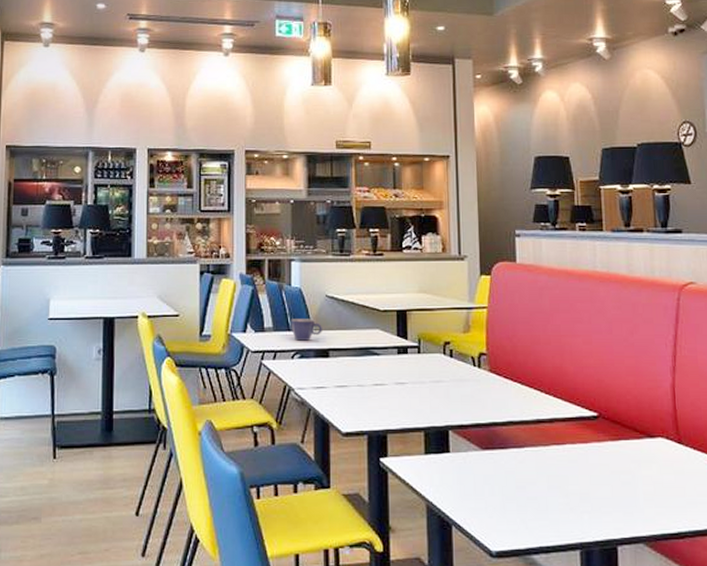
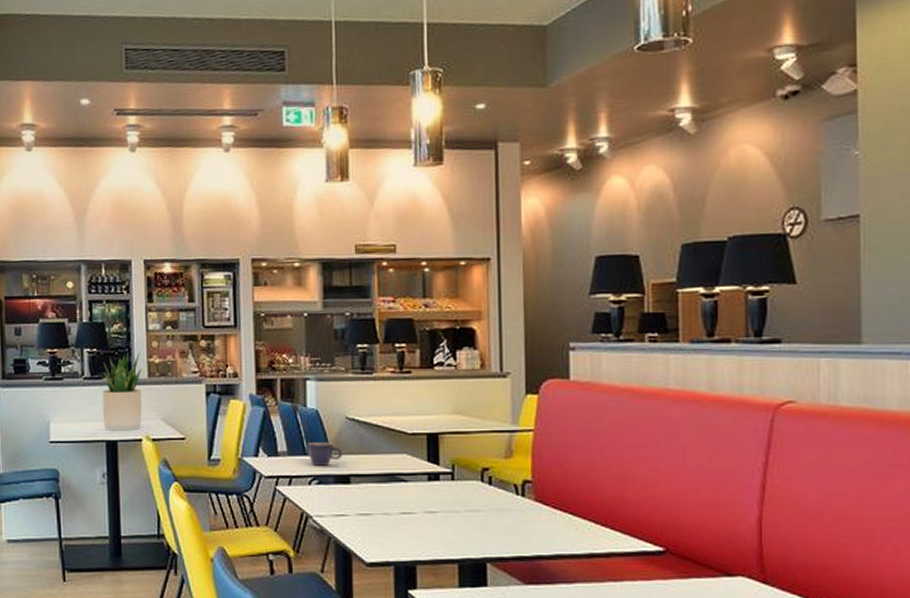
planter: none [101,232,141,308] -> present [102,351,142,431]

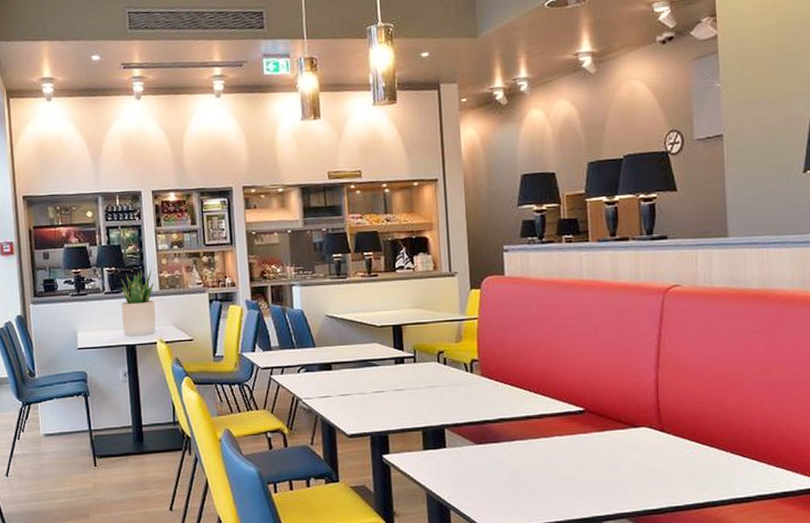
cup: present [307,442,342,466] -> none [295,337,325,357]

